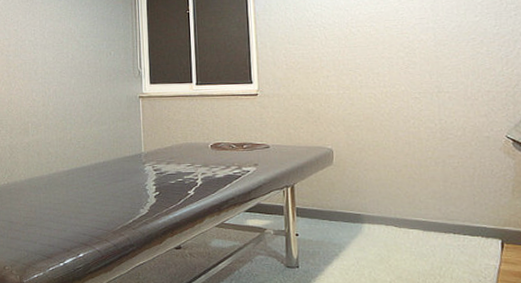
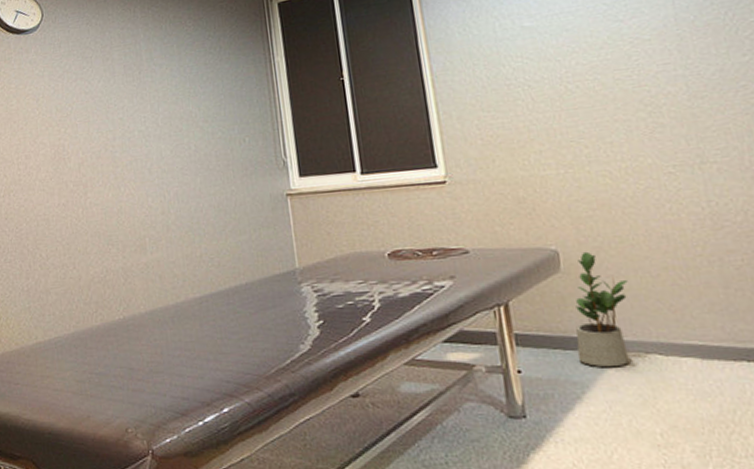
potted plant: none [339,151,379,235] -> present [575,251,630,368]

